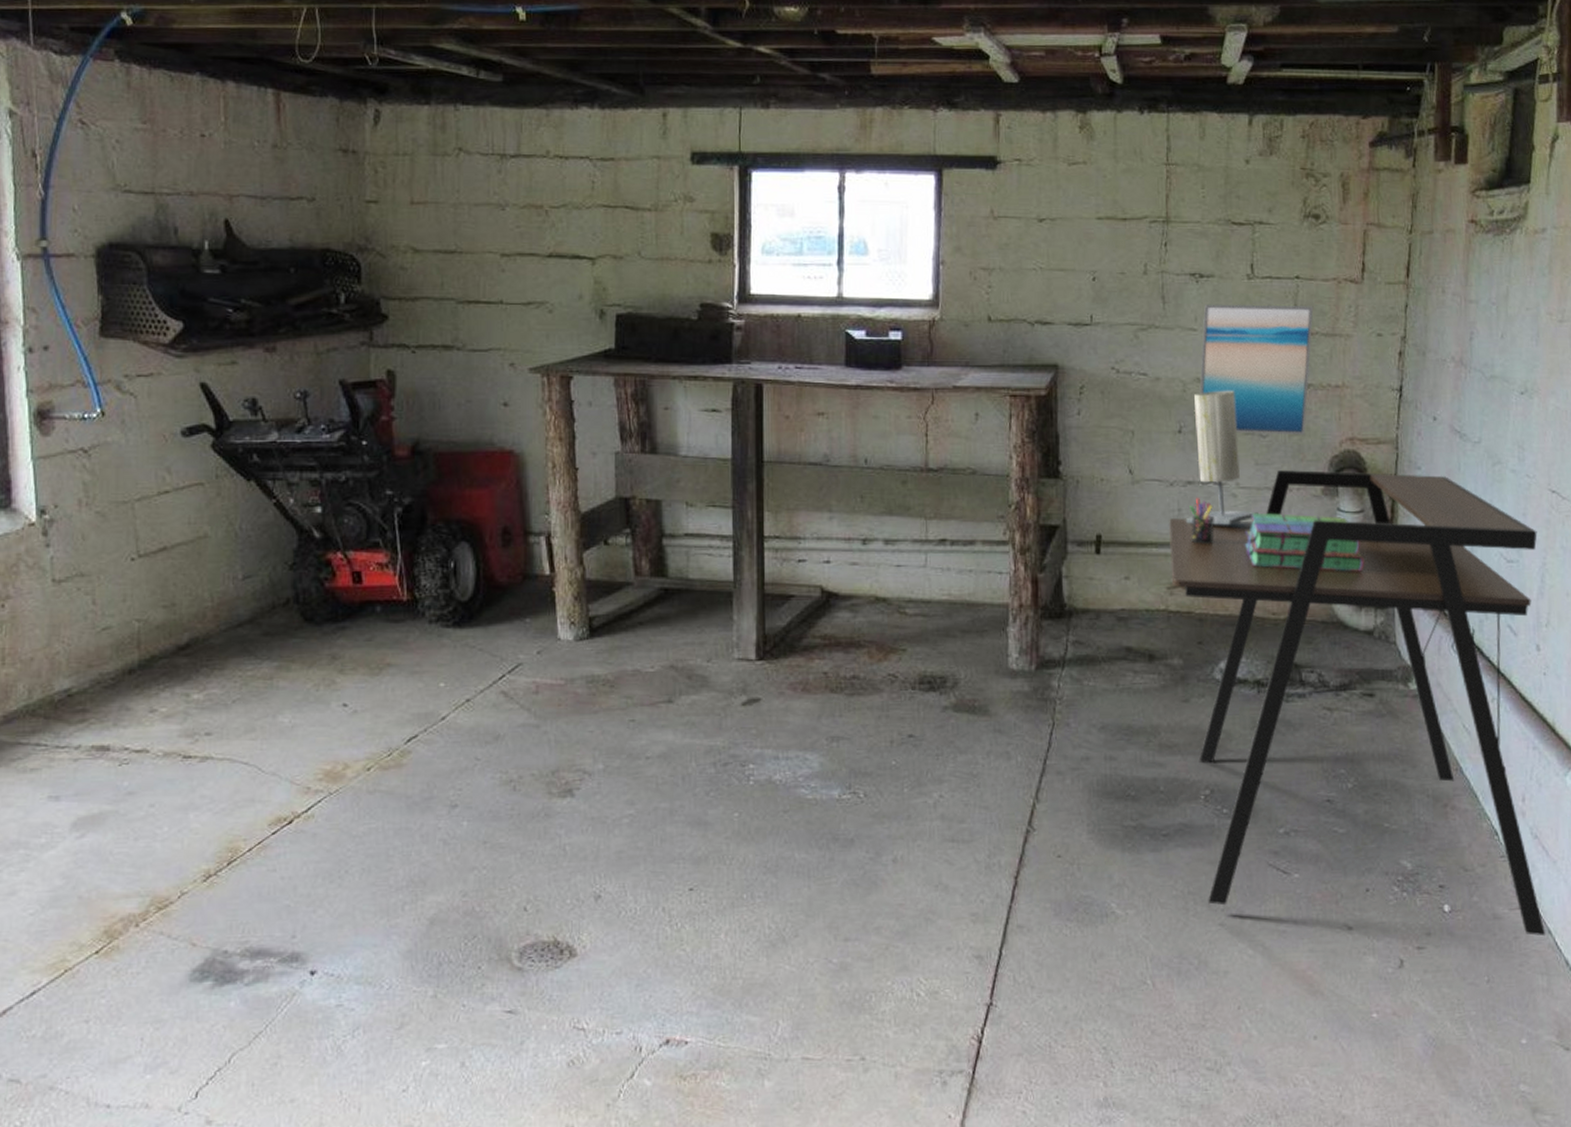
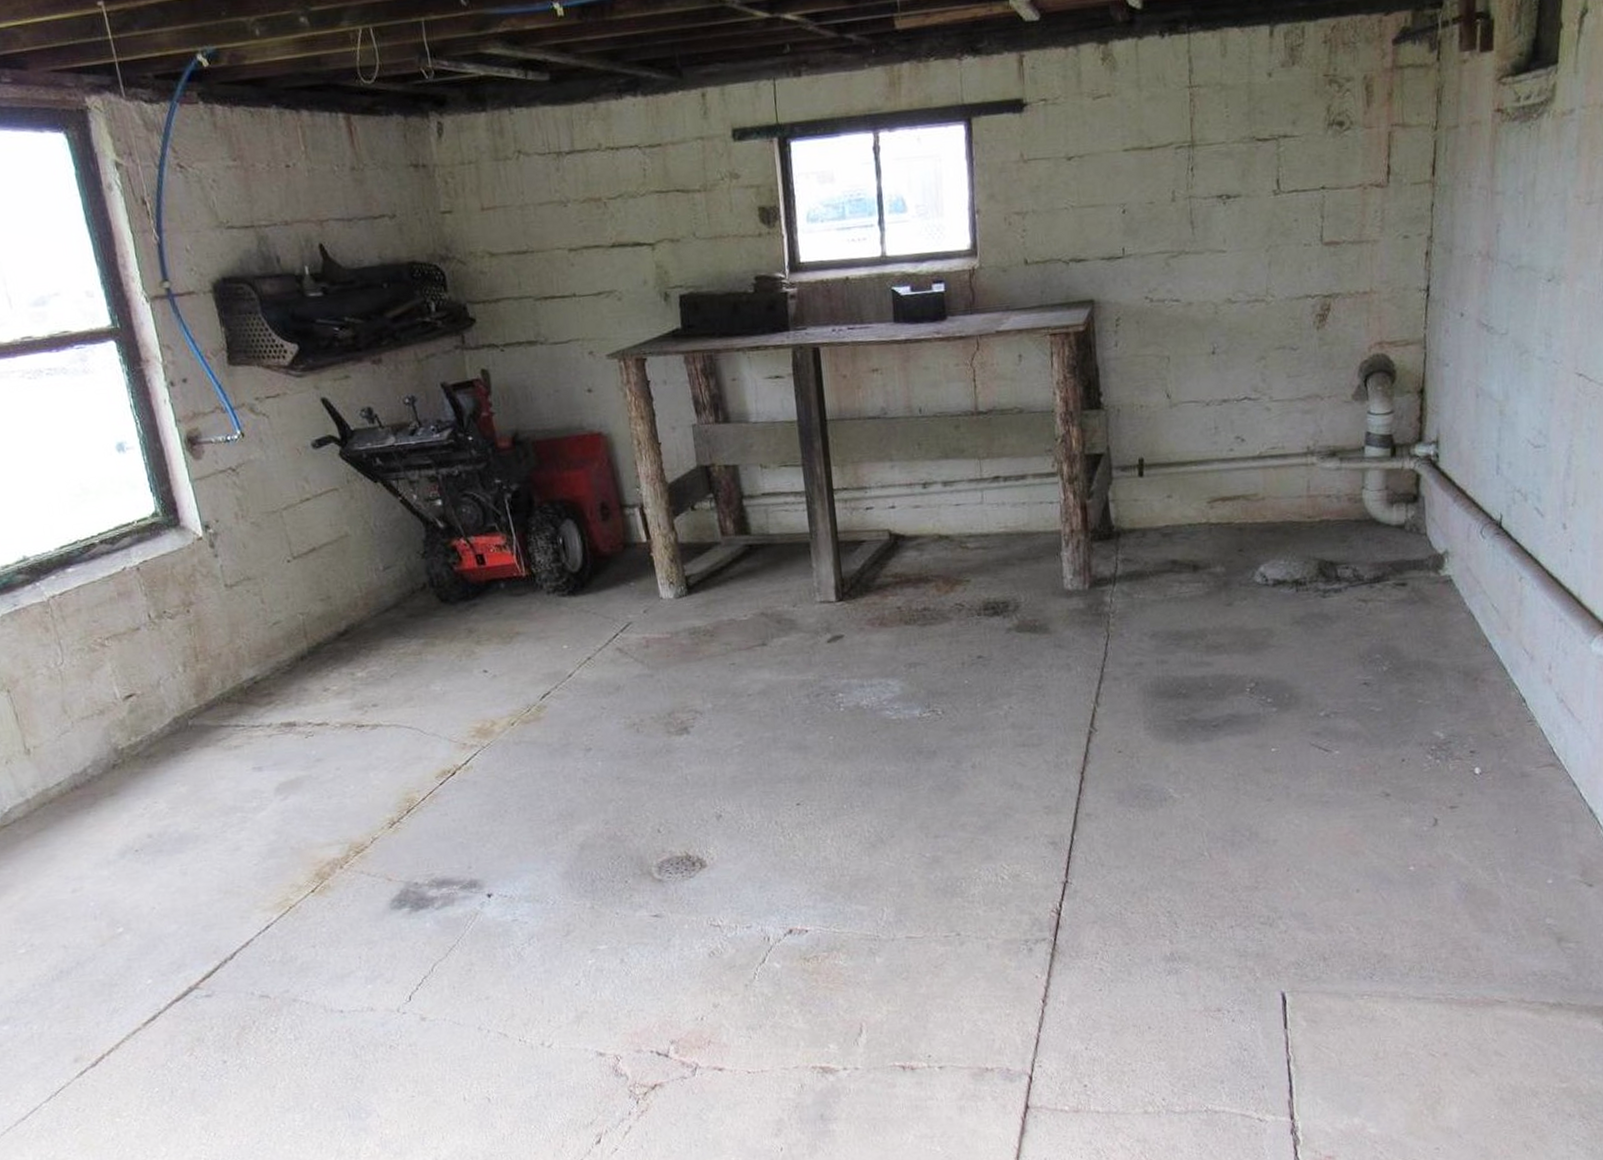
desk: present [1169,469,1546,937] -> none [1207,369,1571,789]
table lamp: present [1186,390,1258,525] -> none [1223,307,1292,440]
pen holder: present [1190,498,1215,544] -> none [1226,414,1251,459]
wall art: present [1199,304,1314,435] -> none [1230,215,1340,348]
stack of books: present [1245,513,1365,572] -> none [1279,419,1395,475]

